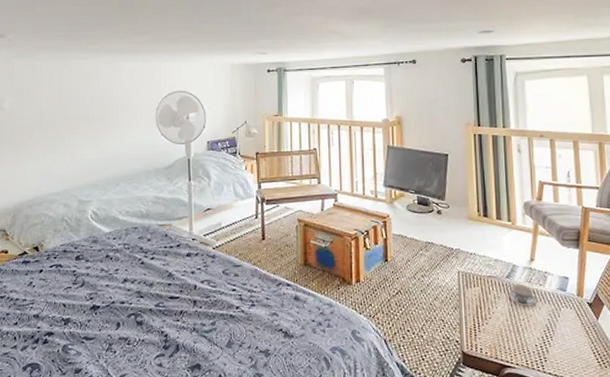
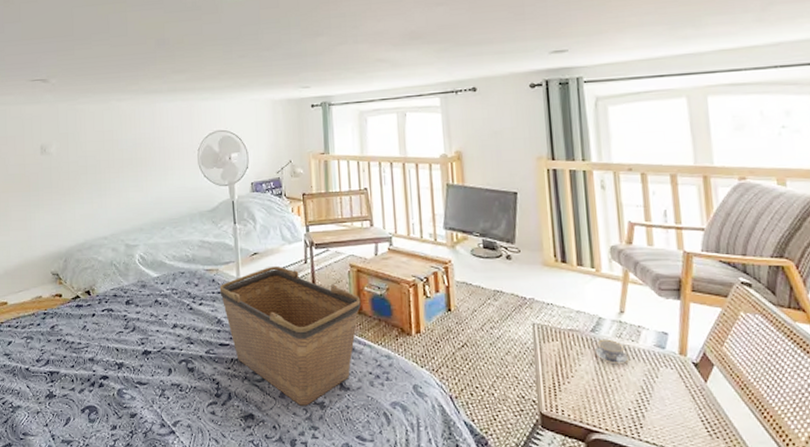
bicycle basket: none [172,220,307,354] -> present [219,265,361,406]

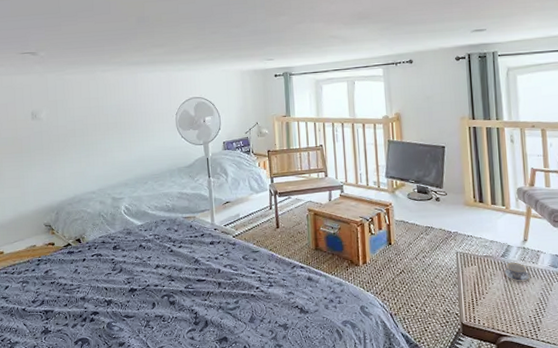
bicycle basket: present [219,265,361,406] -> none [196,212,318,328]

